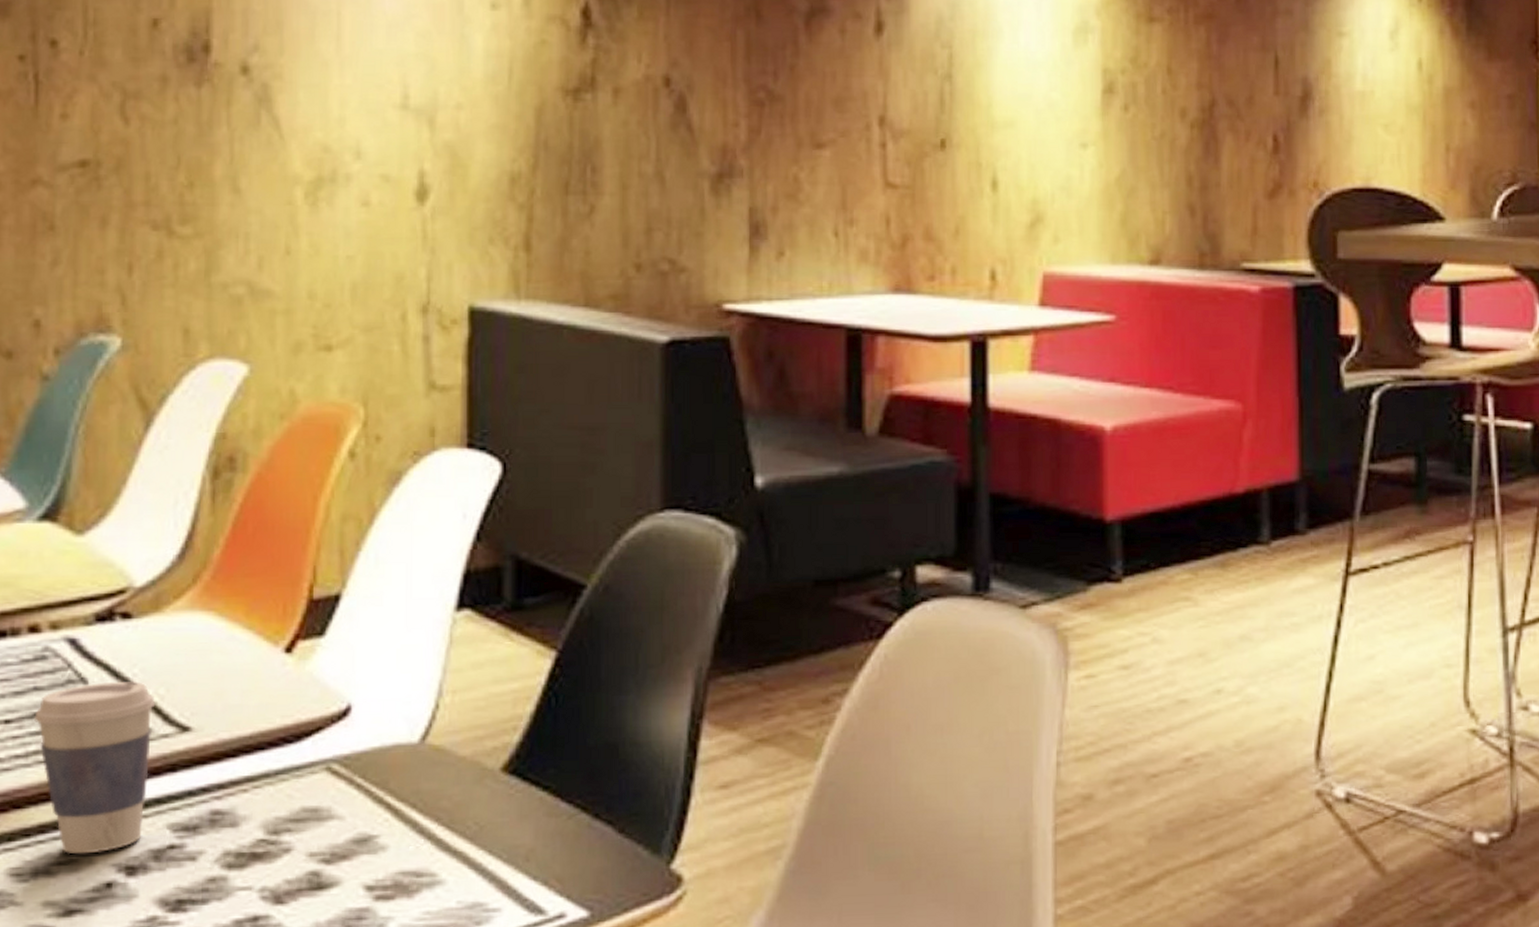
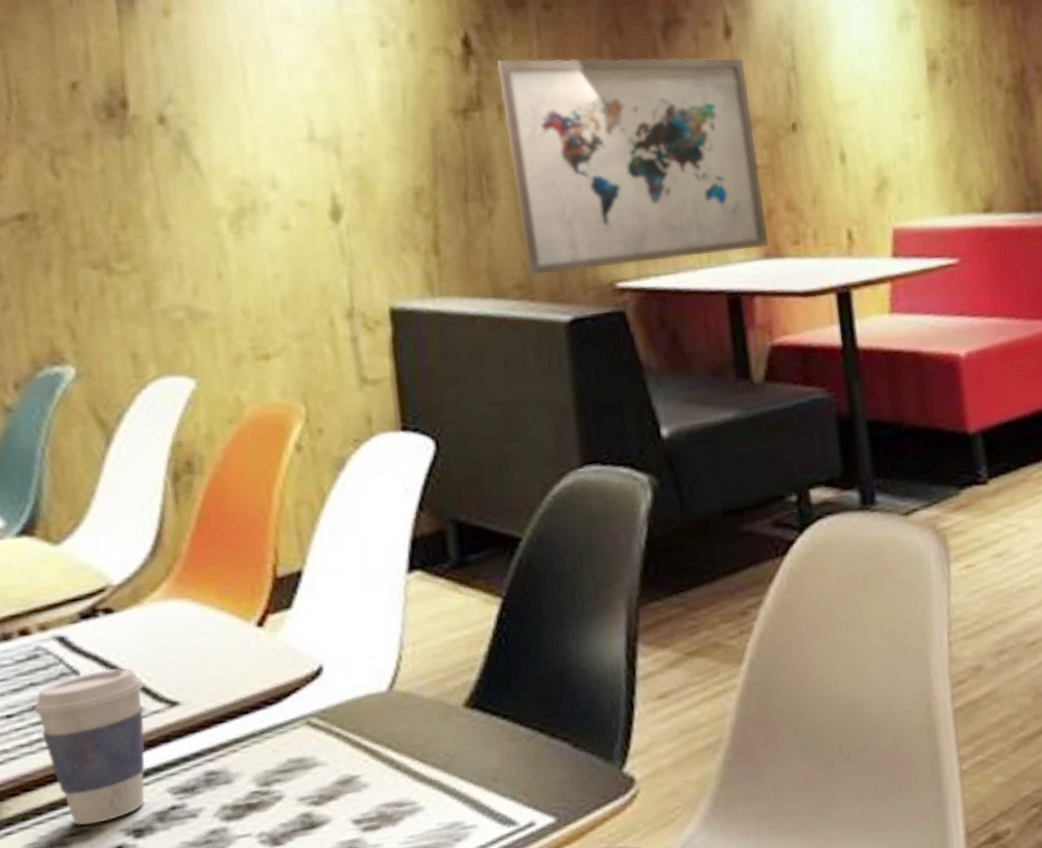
wall art: none [617,36,900,287] -> present [497,57,769,276]

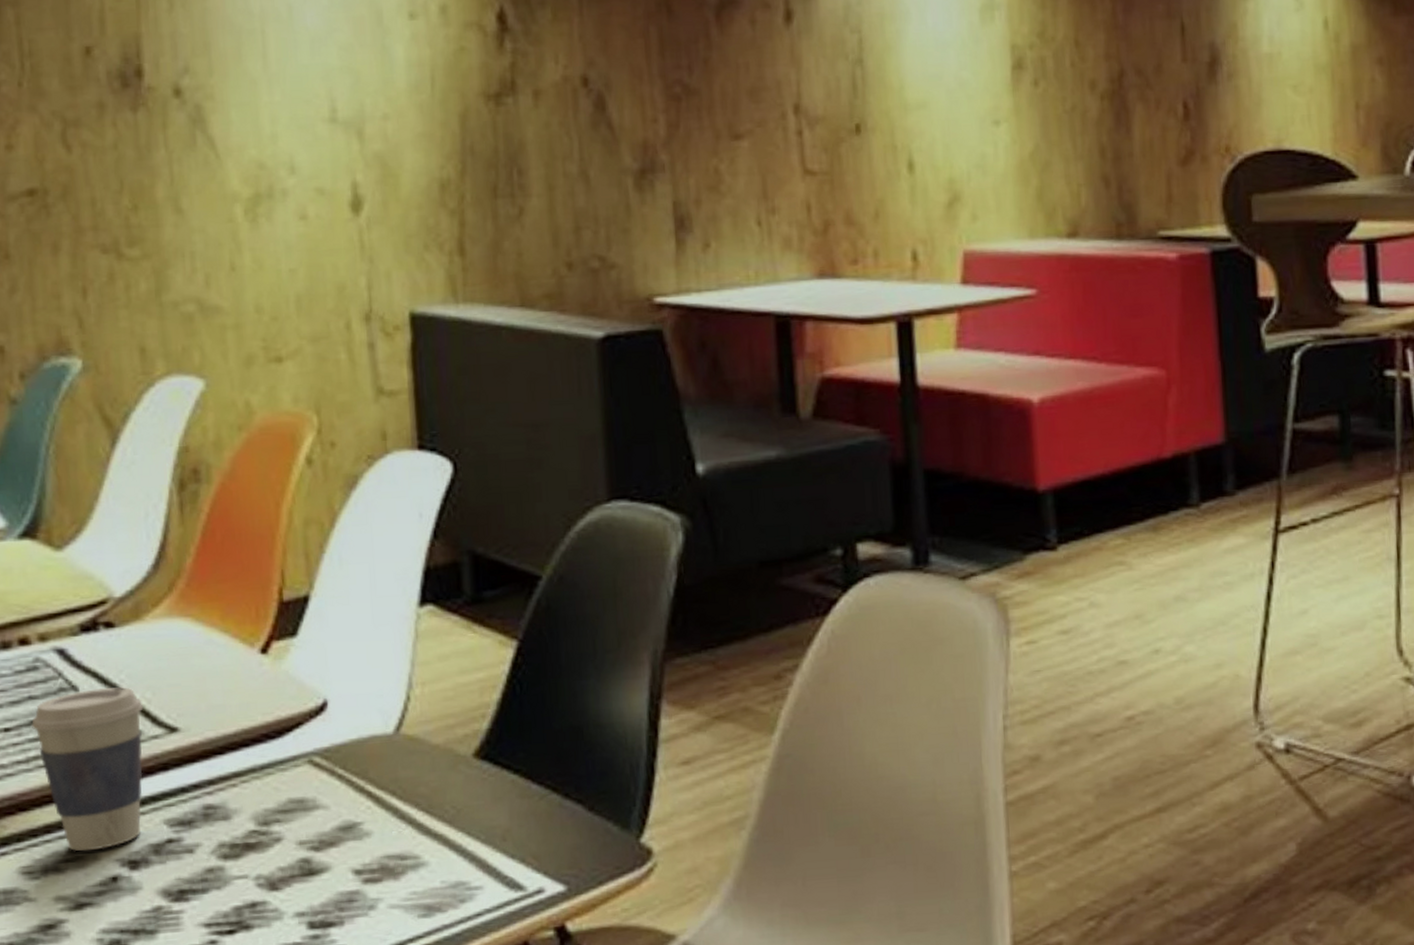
wall art: present [497,57,769,276] -> none [533,38,824,285]

